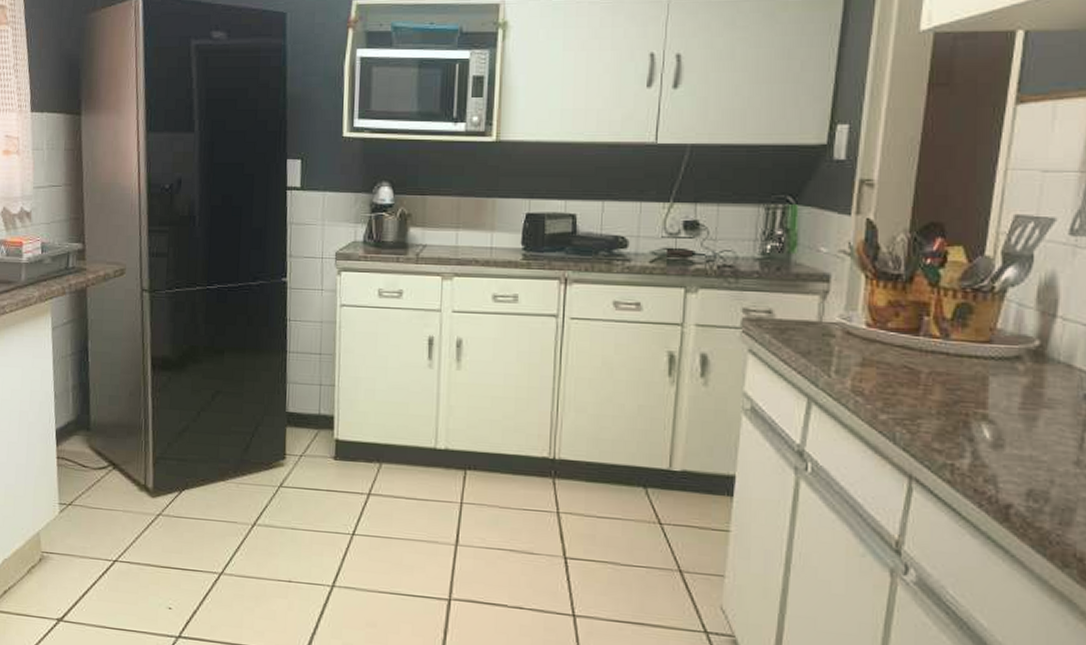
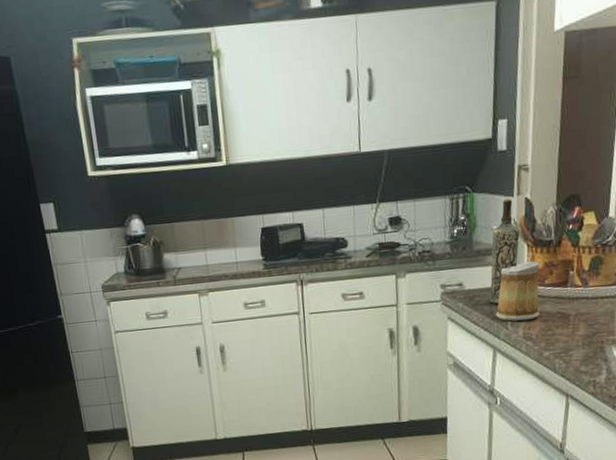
bottle: none [808,216,856,342] -> present [490,198,520,303]
mug: none [815,295,881,370] -> present [496,261,539,321]

